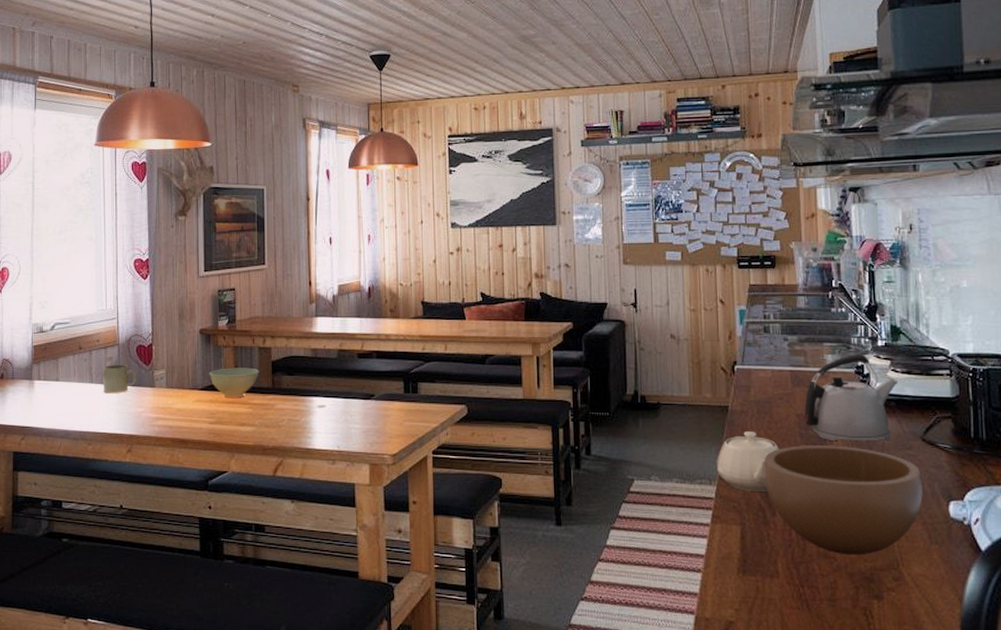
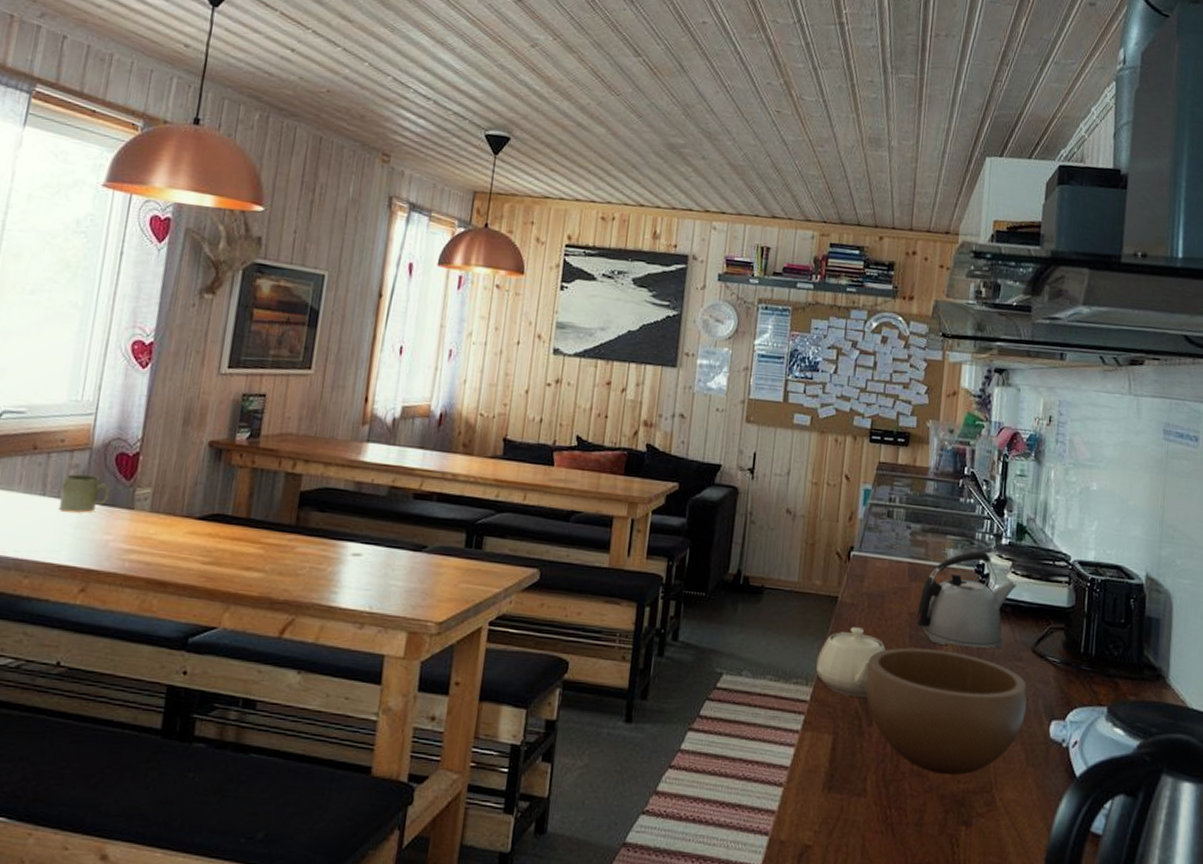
bowl: present [209,367,259,399] -> none [212,494,282,535]

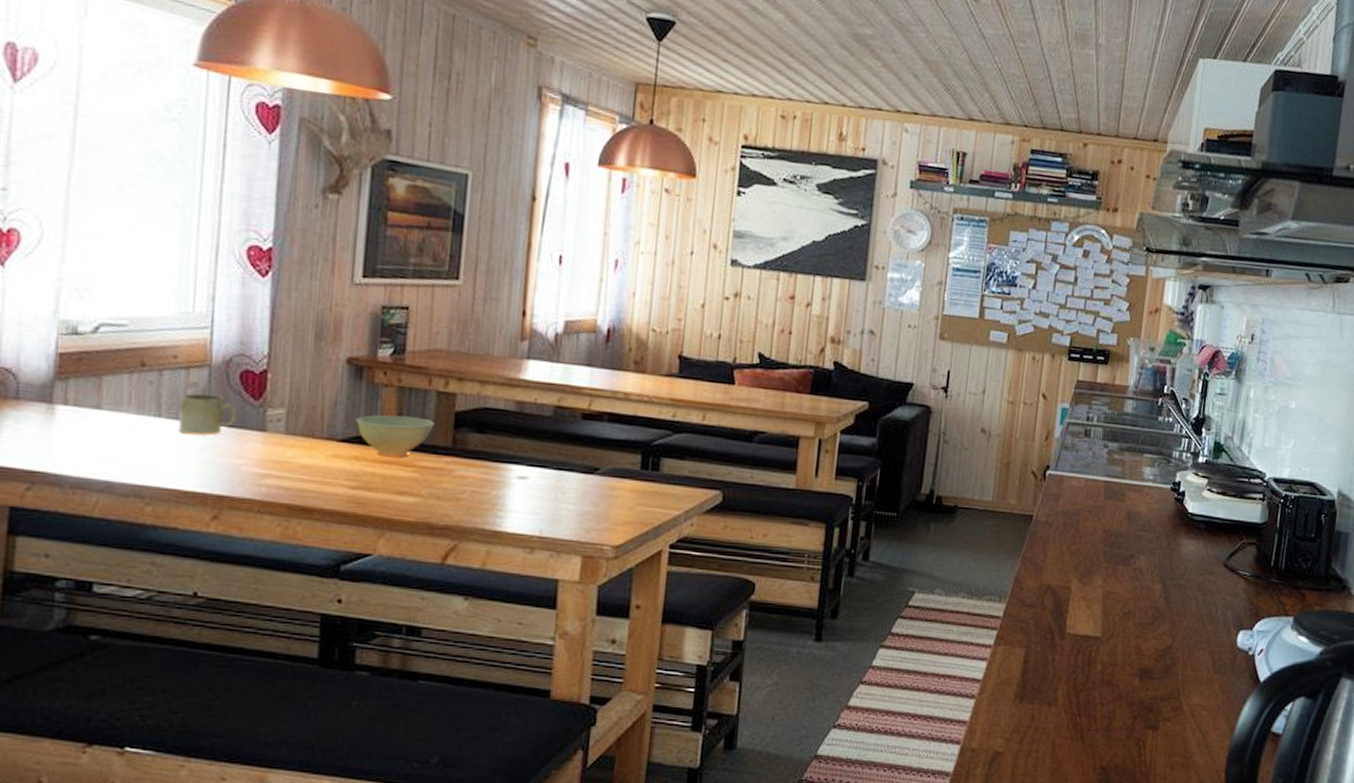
bowl: none [212,494,282,535] -> present [356,415,435,458]
teapot: present [815,627,886,697] -> none [1009,545,1080,612]
bowl: present [865,647,1027,776] -> none [1058,564,1217,684]
kettle: present [917,551,1017,649] -> none [1111,469,1212,564]

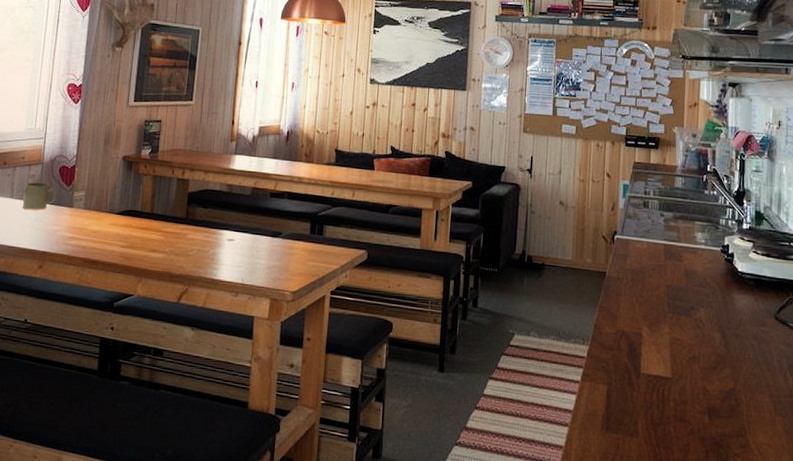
bowl: present [356,415,435,458] -> none [127,195,175,226]

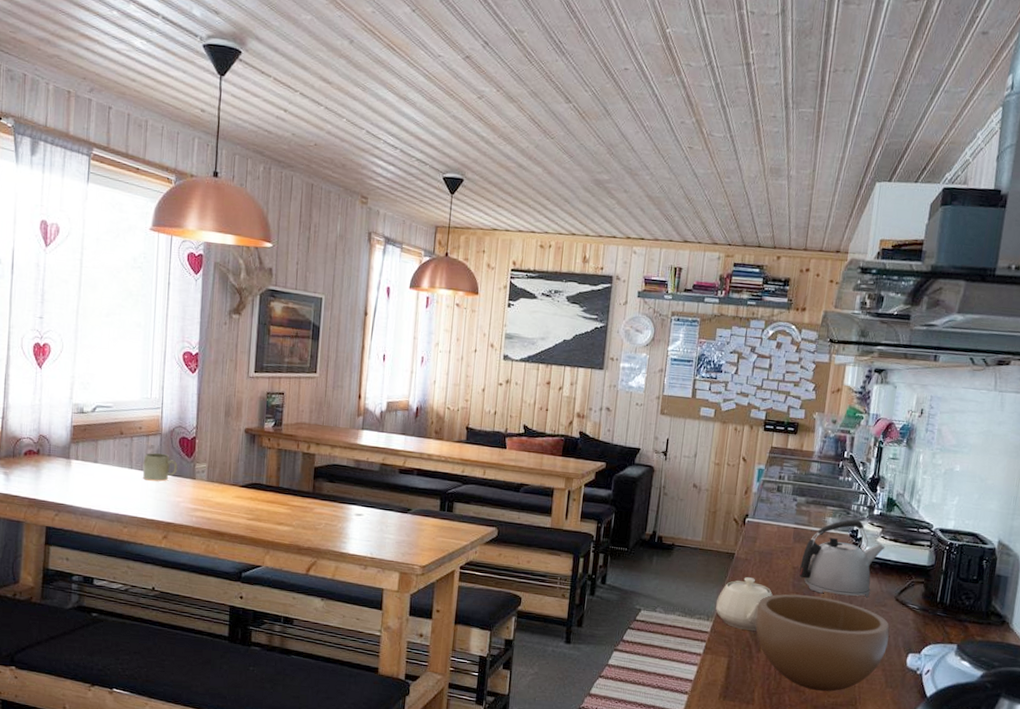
teapot: none [590,297,648,355] -> present [715,577,773,631]
bowl: none [632,314,772,421] -> present [755,594,890,692]
kettle: none [673,234,759,316] -> present [799,519,886,597]

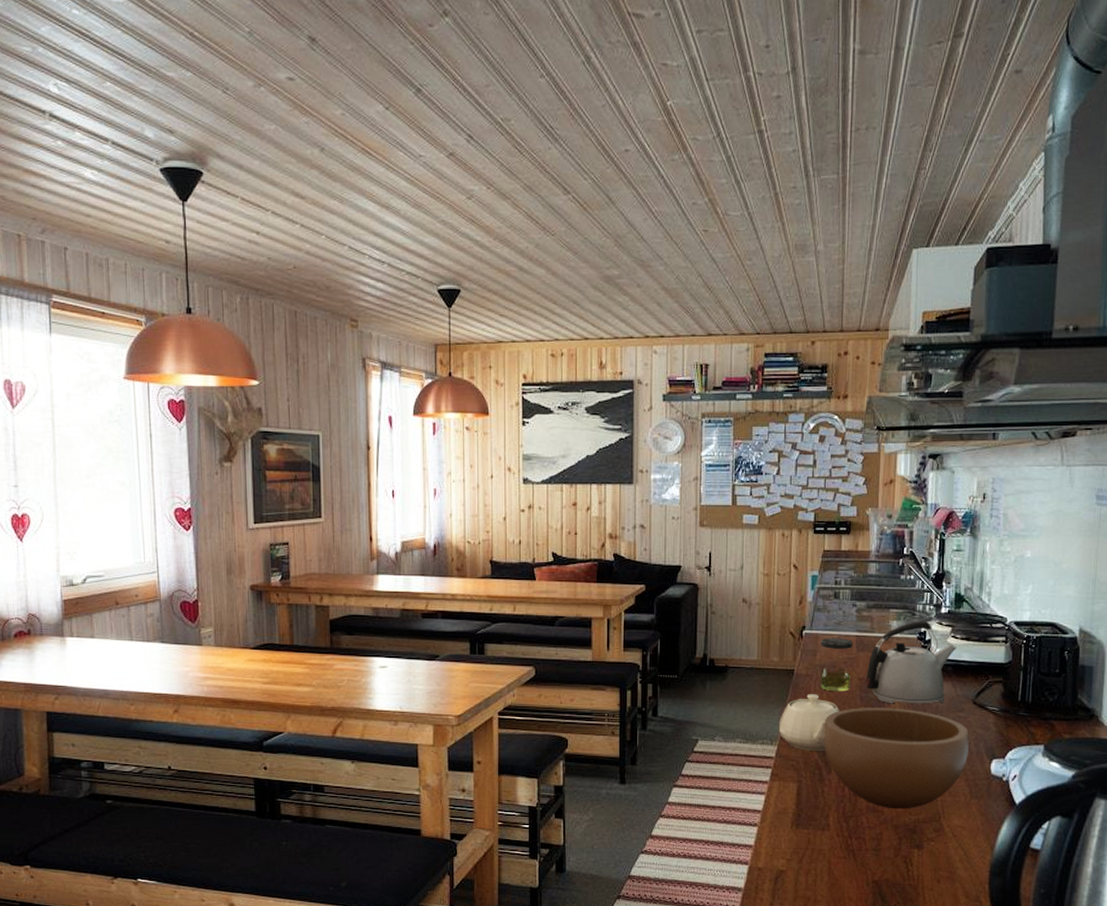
mug: present [142,453,178,482] -> none [143,622,182,652]
jar: none [757,527,791,578] -> present [820,638,853,692]

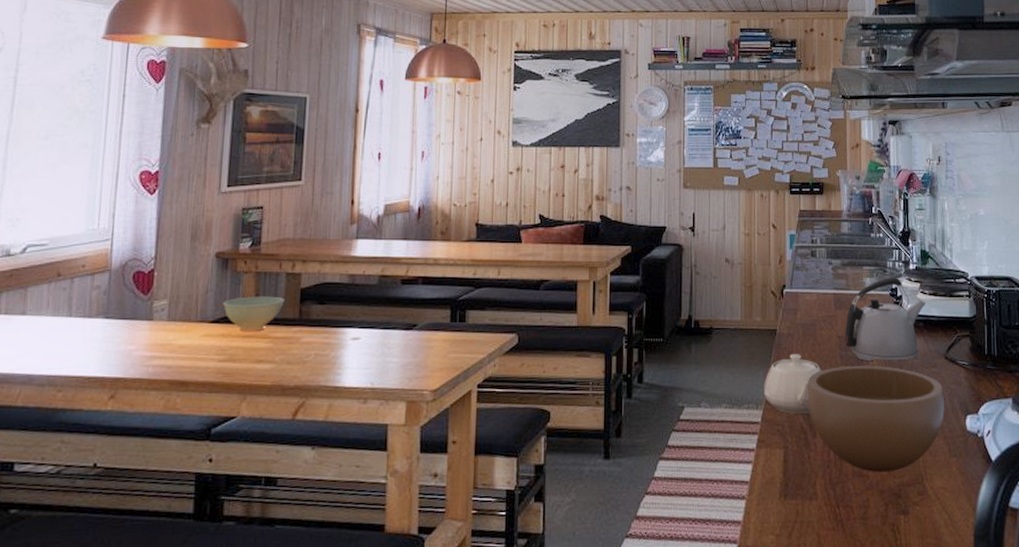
bowl: none [262,626,316,658] -> present [223,296,285,332]
jar: present [820,638,853,692] -> none [801,296,831,351]

